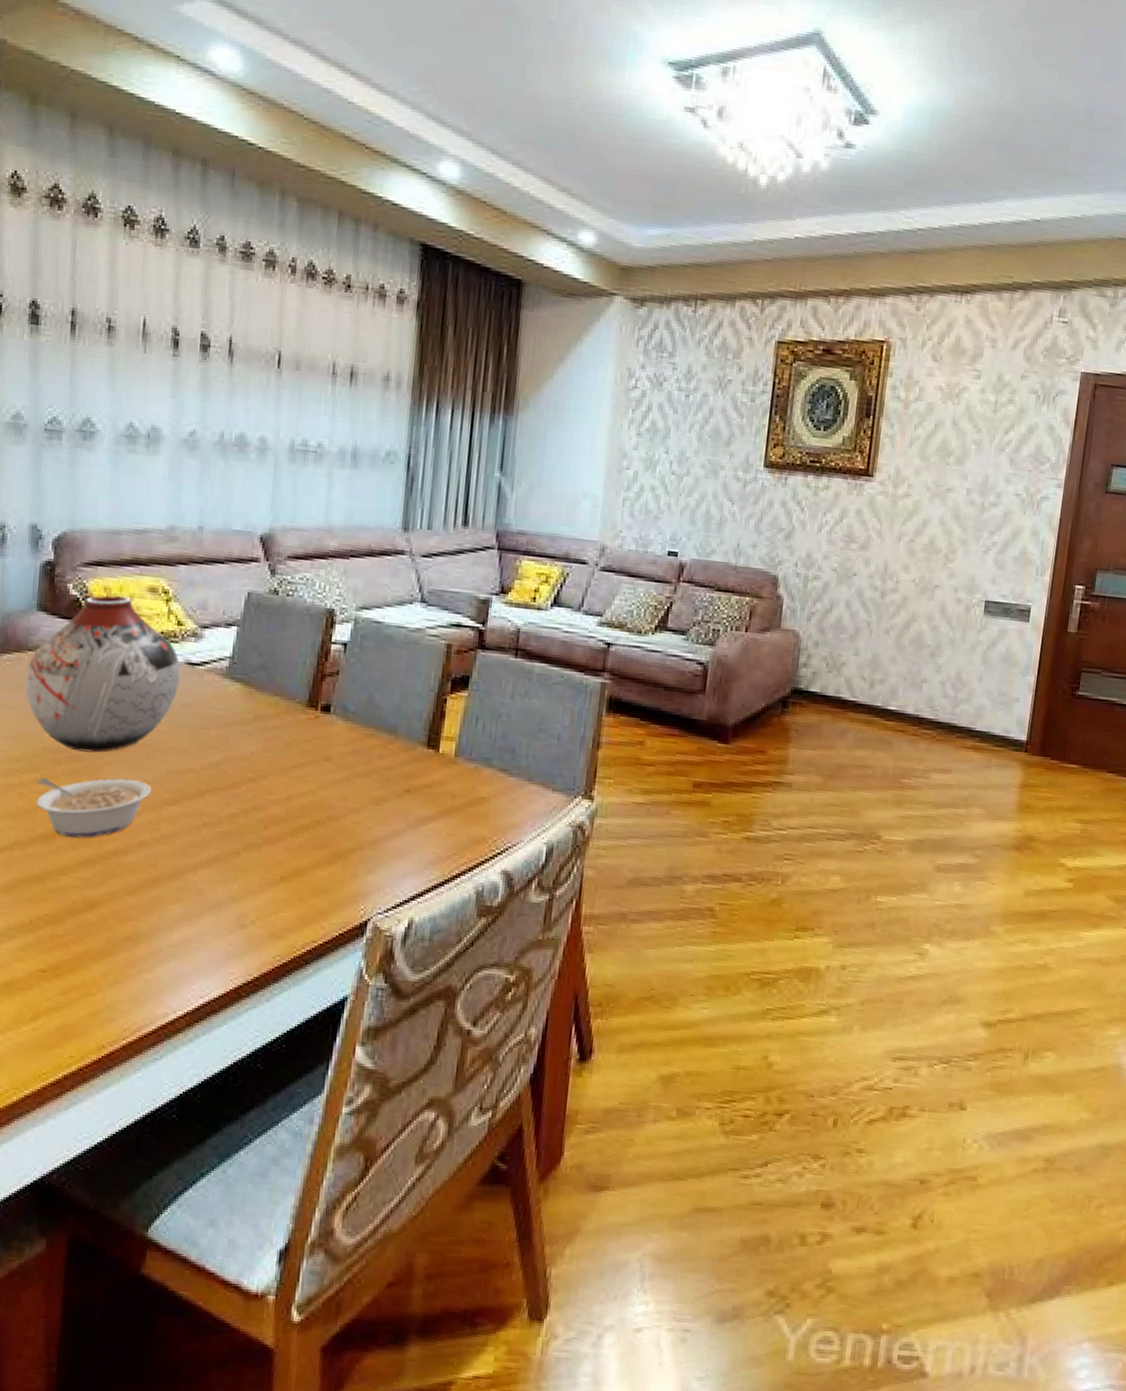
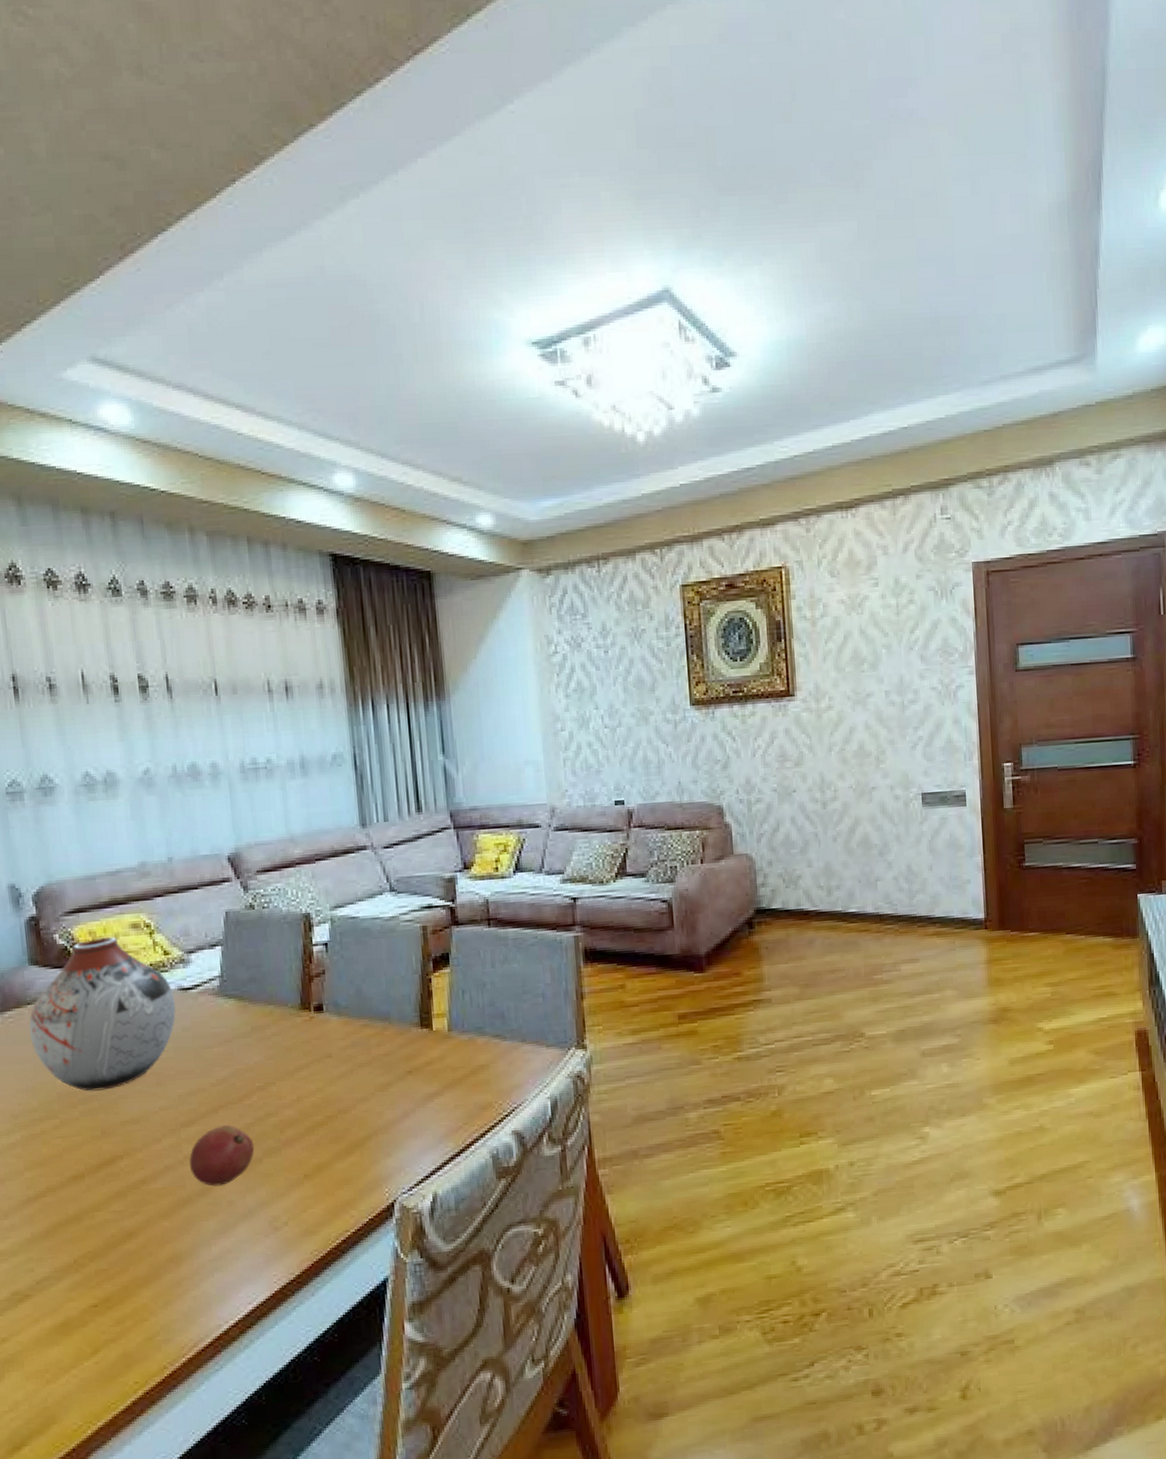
legume: present [35,777,152,838] -> none [57,1109,168,1174]
fruit: none [164,810,235,872] -> present [189,1124,254,1186]

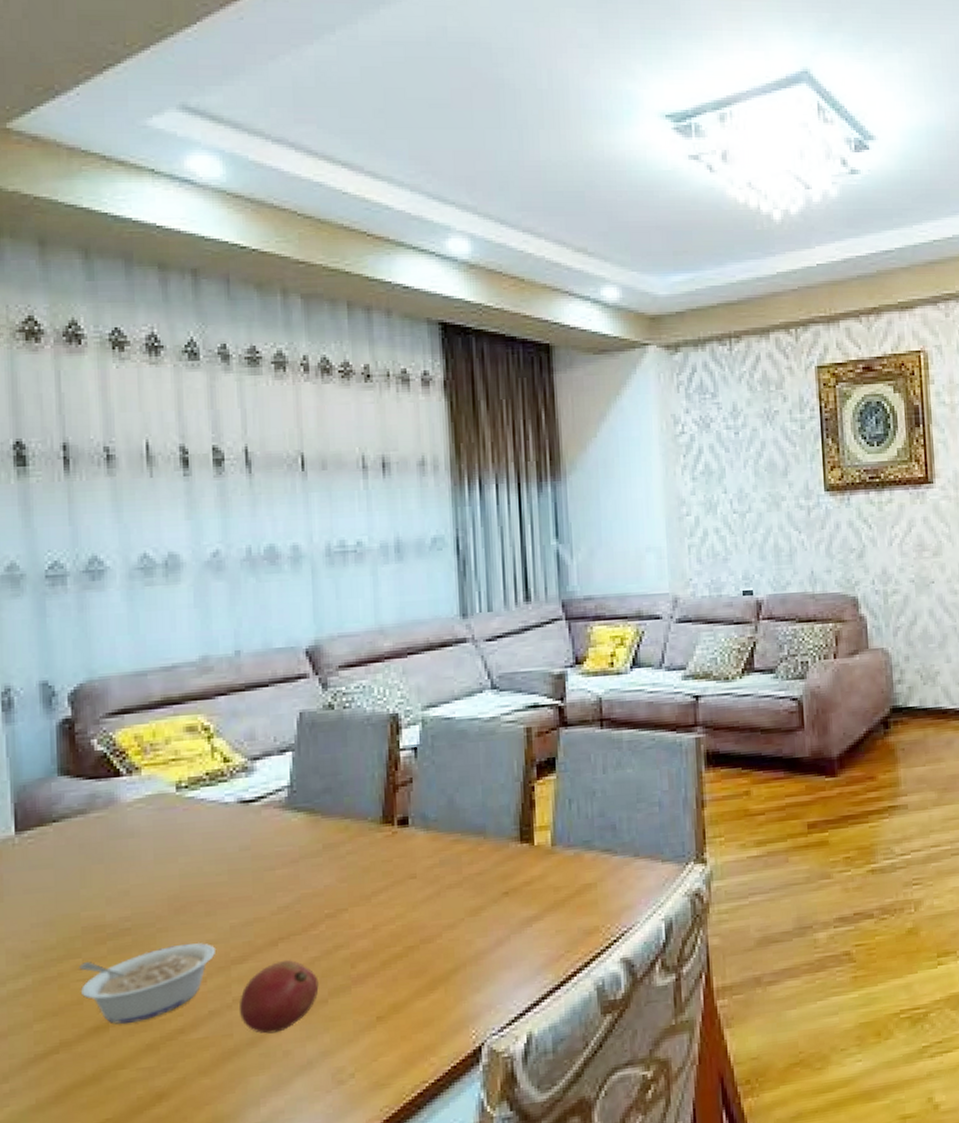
vase: present [29,936,176,1091] -> none [53,741,234,924]
legume: none [57,1109,168,1174] -> present [79,943,217,1024]

